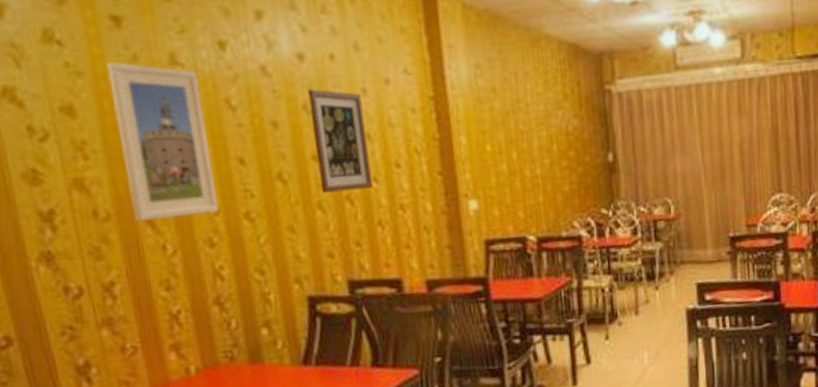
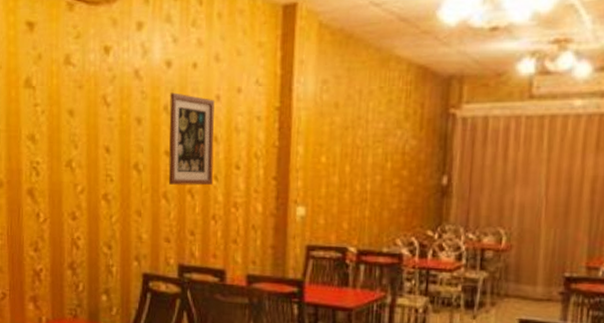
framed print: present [106,62,219,221] -> none [18,60,85,192]

